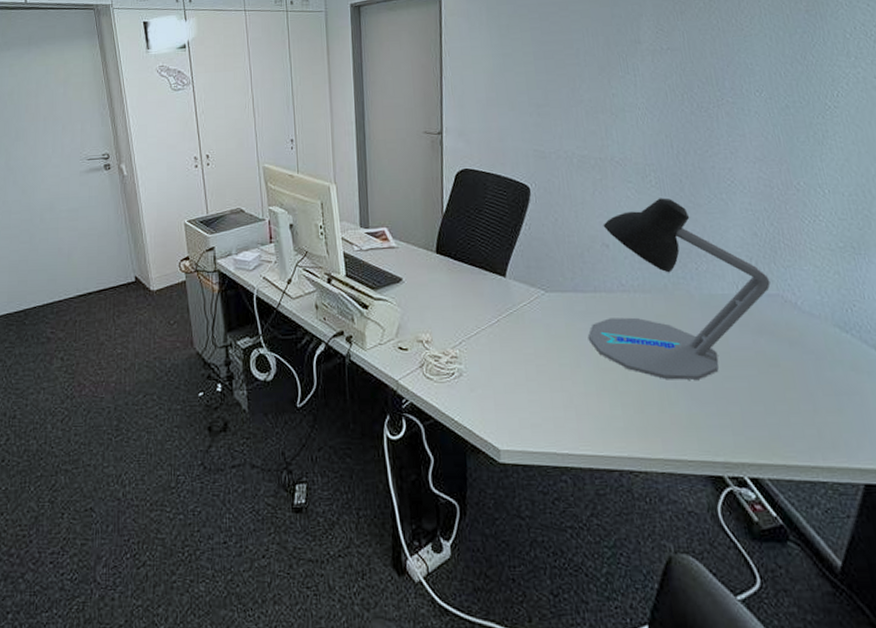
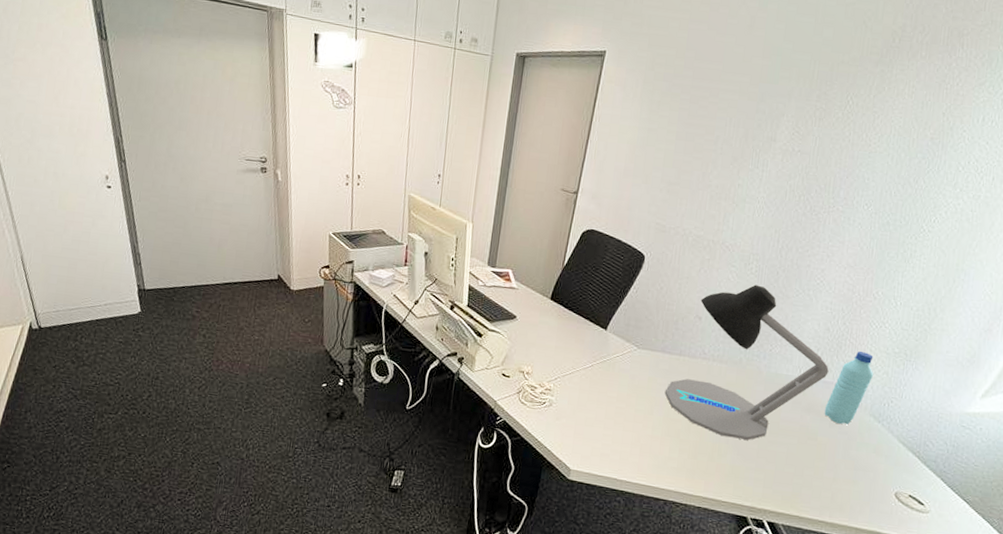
water bottle: none [778,253,824,342] -> present [824,351,874,425]

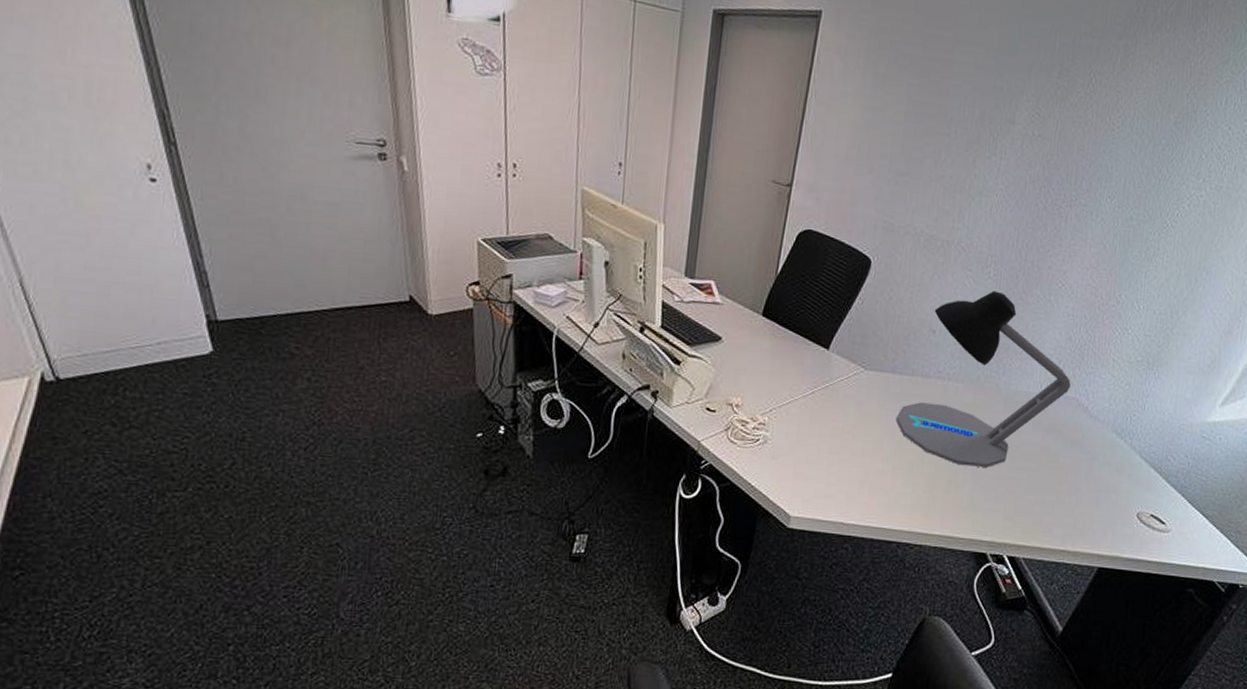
water bottle: present [824,351,874,425] -> none [1066,362,1117,443]

